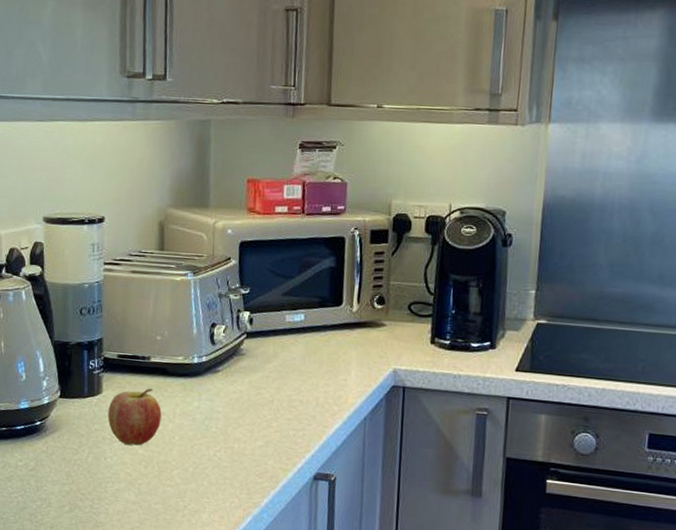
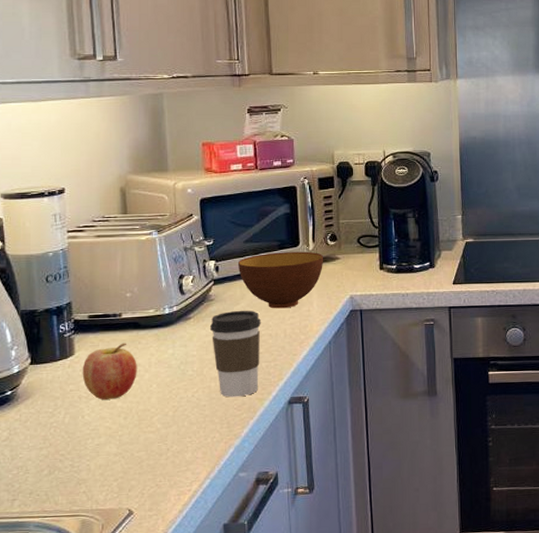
coffee cup: none [238,369,293,464] -> present [210,311,261,397]
bowl: none [273,310,368,374] -> present [237,251,324,309]

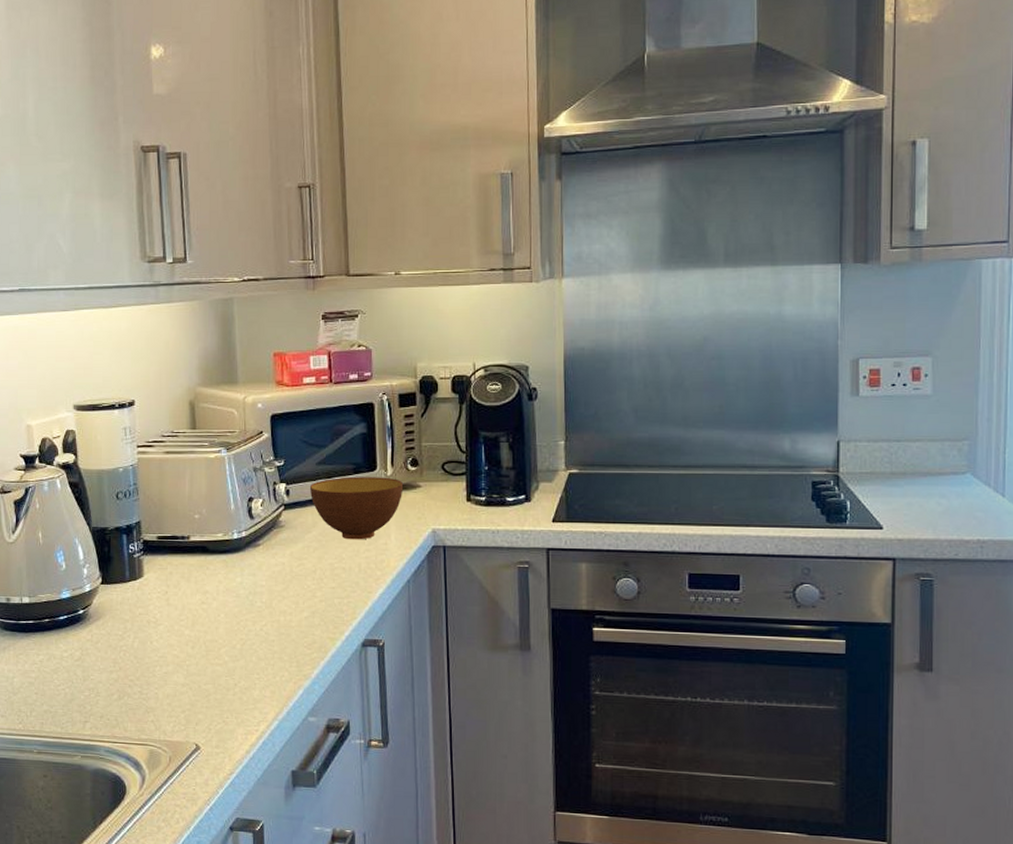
fruit: present [82,343,137,400] -> none [151,567,205,627]
coffee cup: present [210,311,261,397] -> none [280,540,334,635]

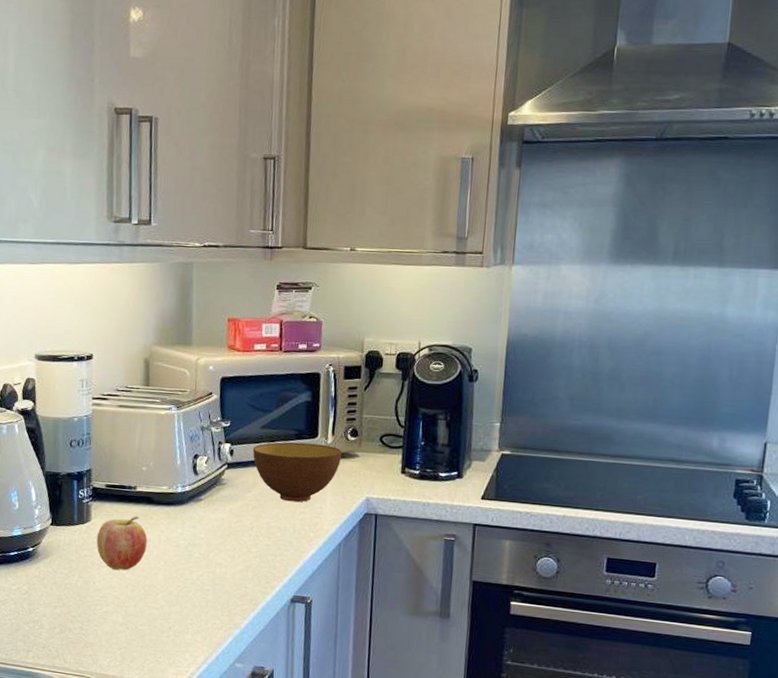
fruit: none [151,567,205,627] -> present [96,516,148,570]

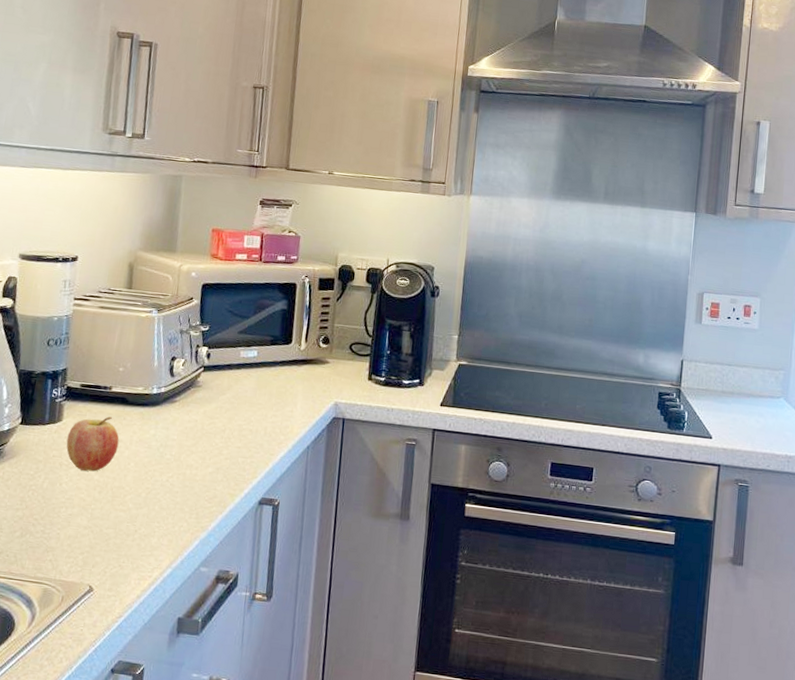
bowl: present [252,442,342,503] -> none [229,347,314,406]

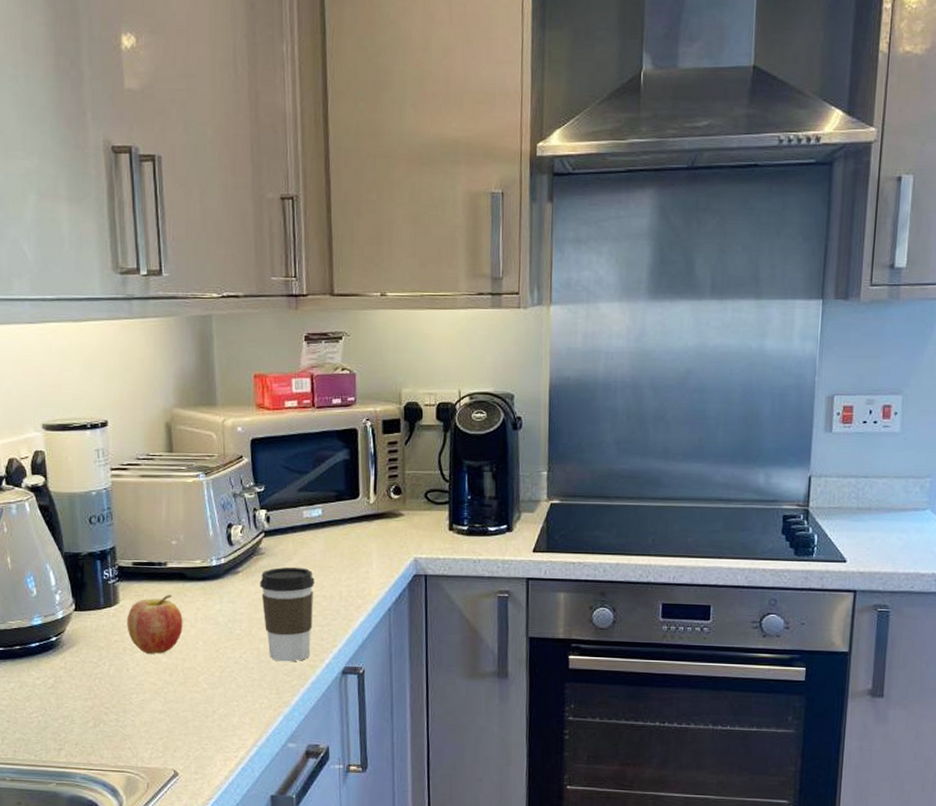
coffee cup: none [193,400,244,489] -> present [260,567,315,662]

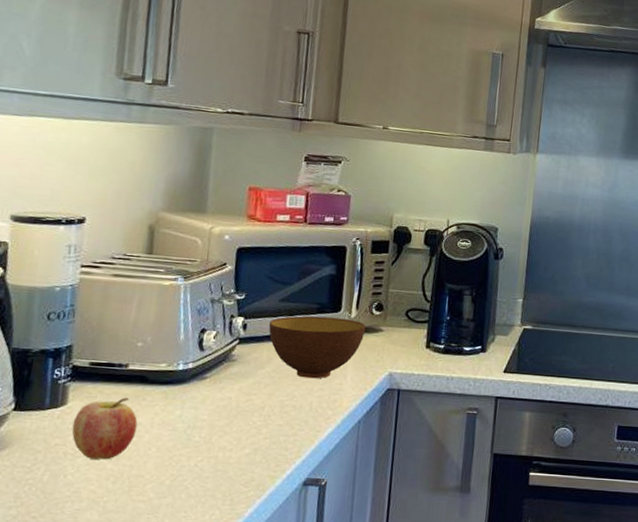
coffee cup: present [260,567,315,662] -> none [226,375,286,472]
bowl: none [290,504,386,568] -> present [268,316,366,379]

